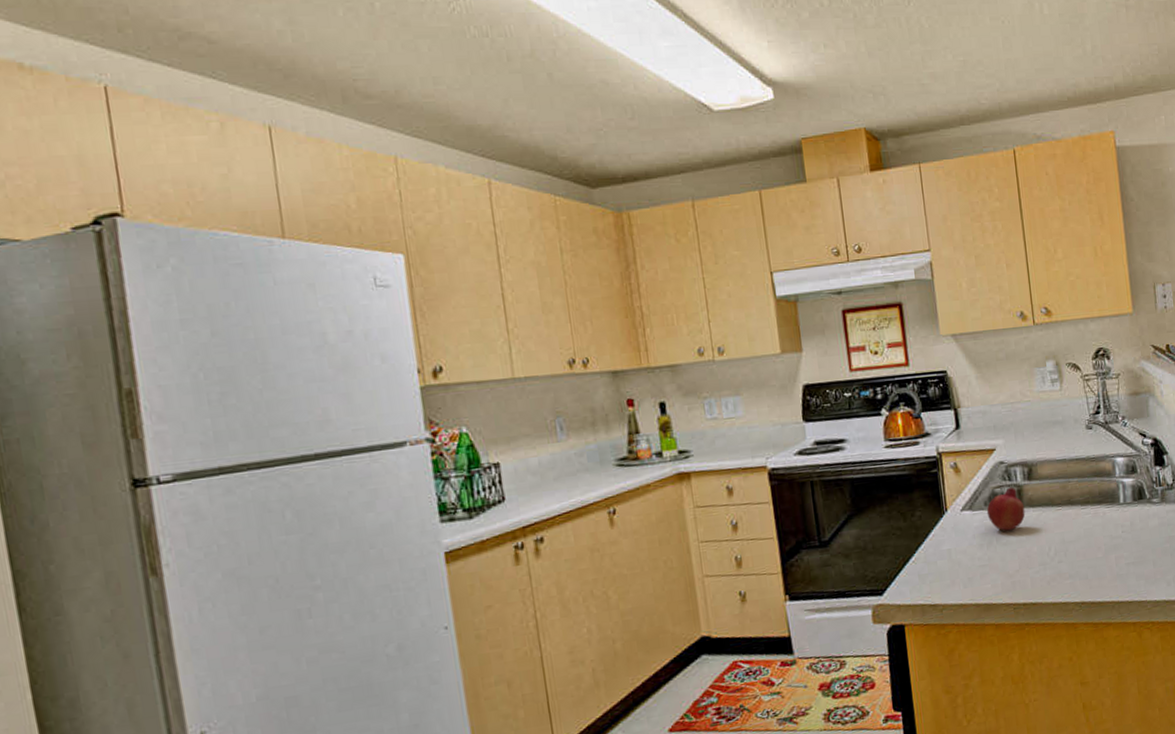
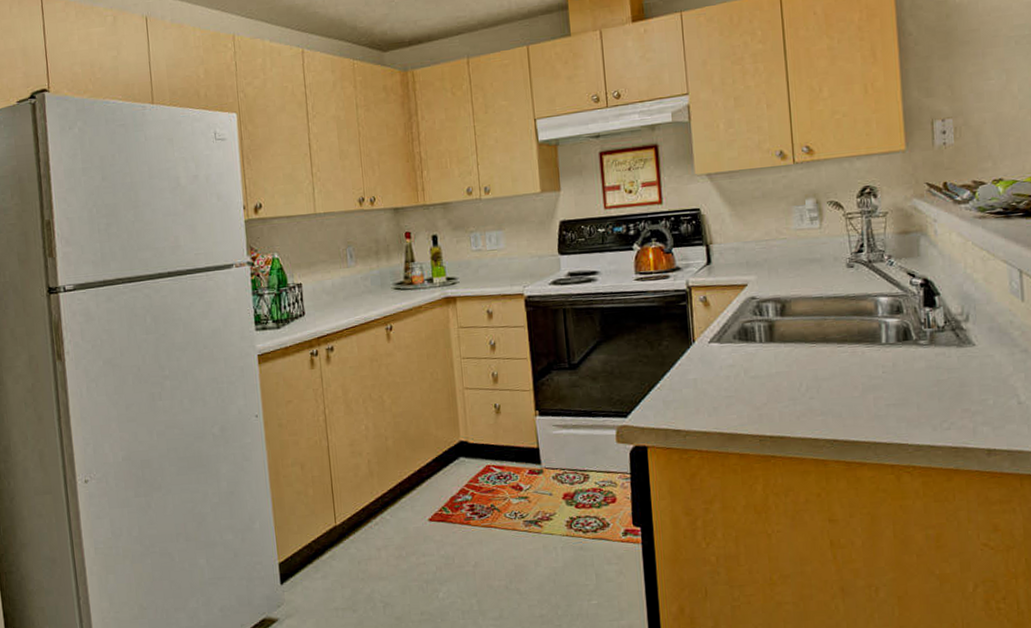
fruit: present [986,487,1025,532] -> none [735,322,776,365]

